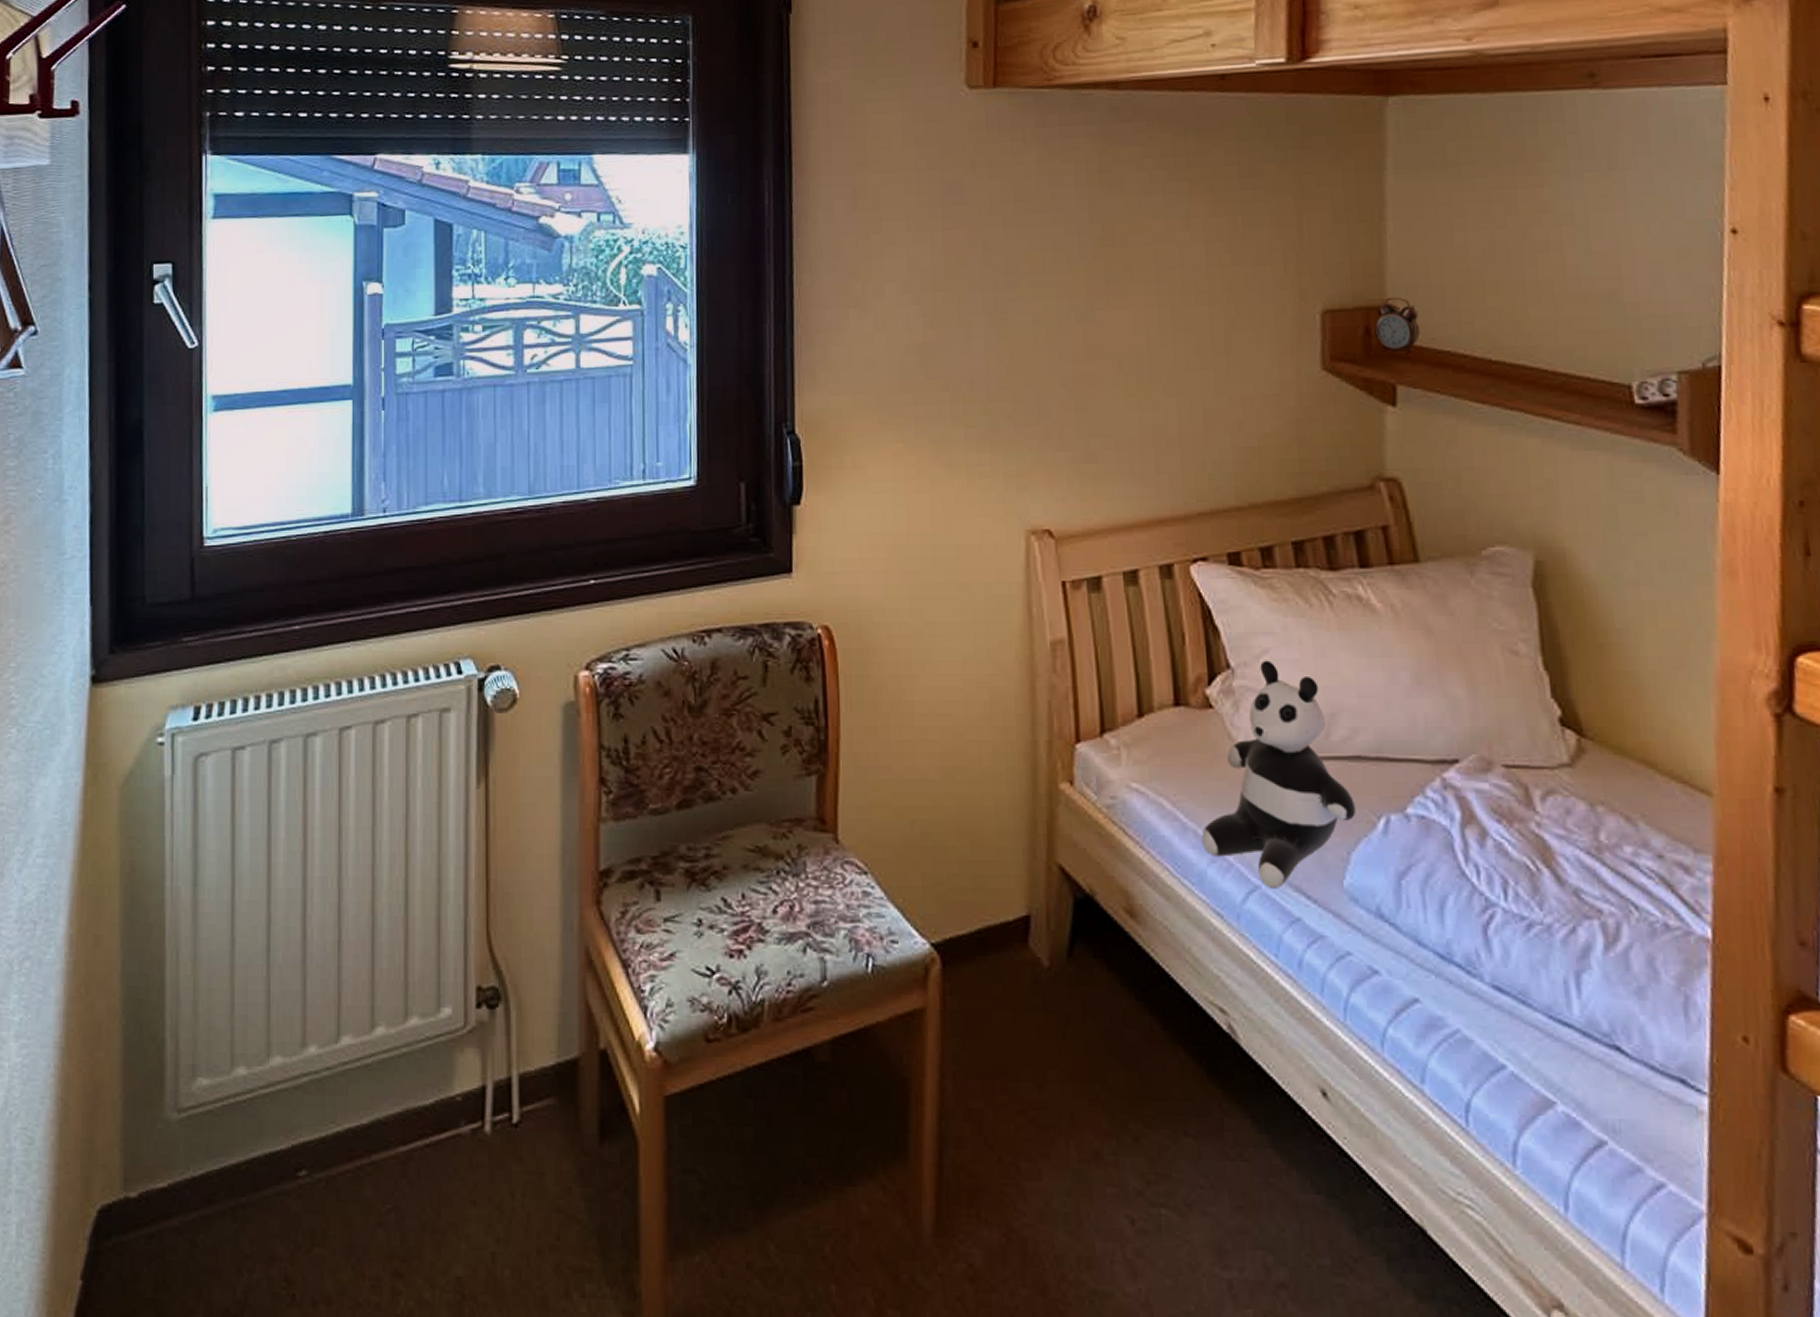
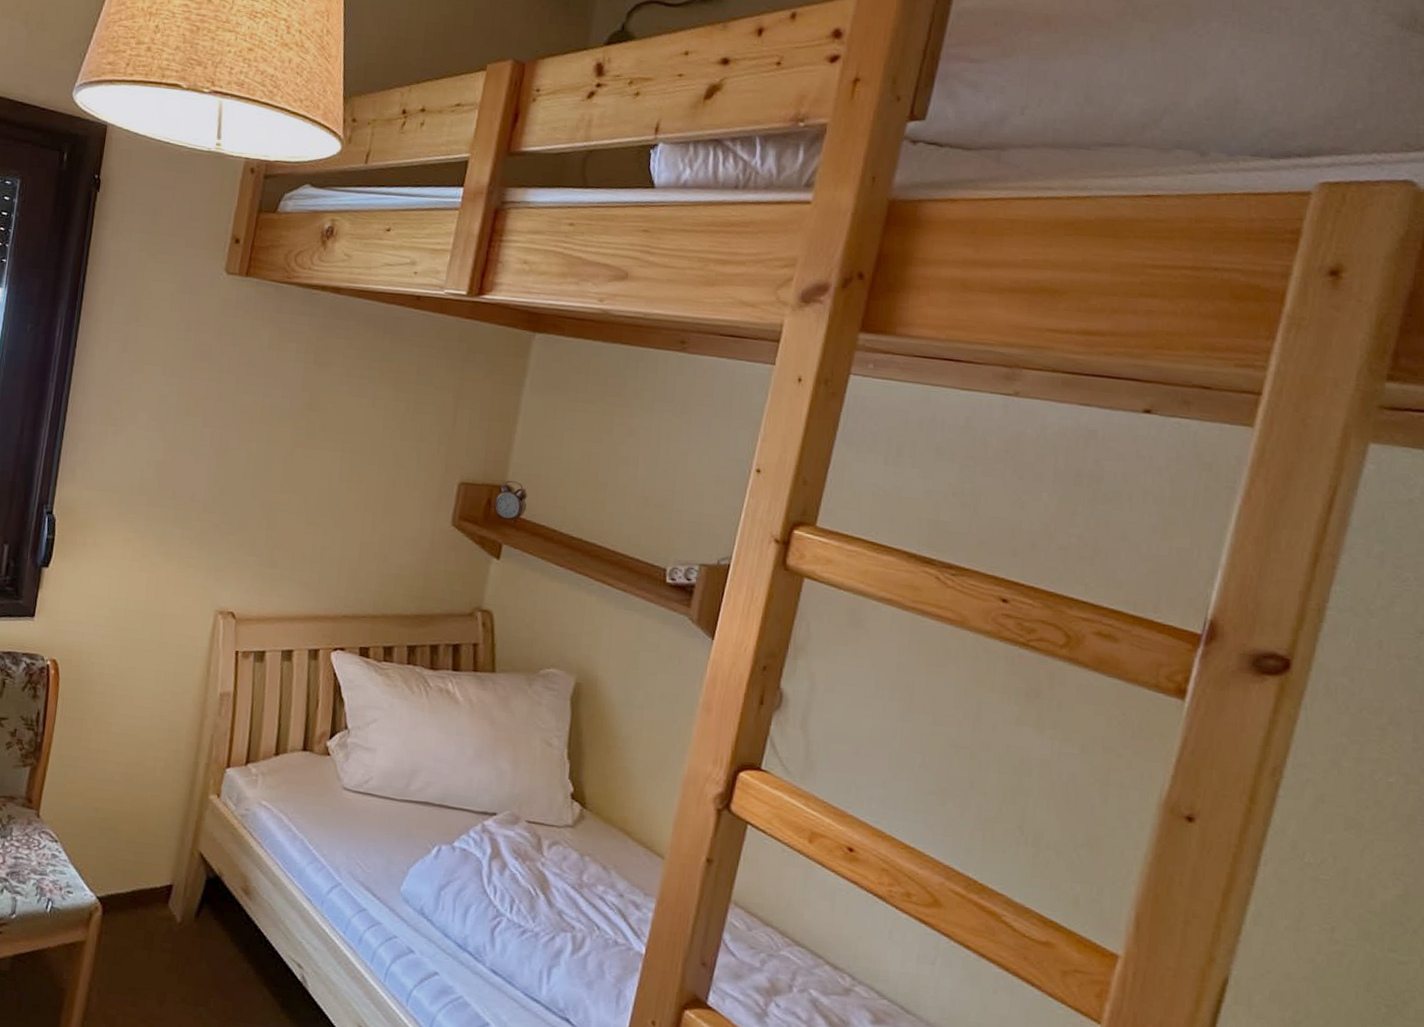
stuffed animal: present [1201,660,1356,889] -> none [305,727,419,887]

